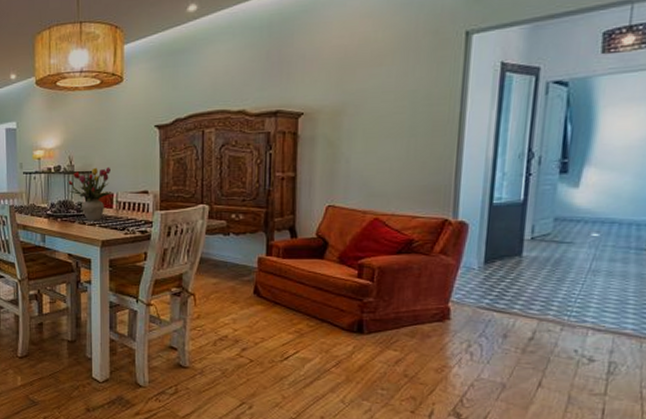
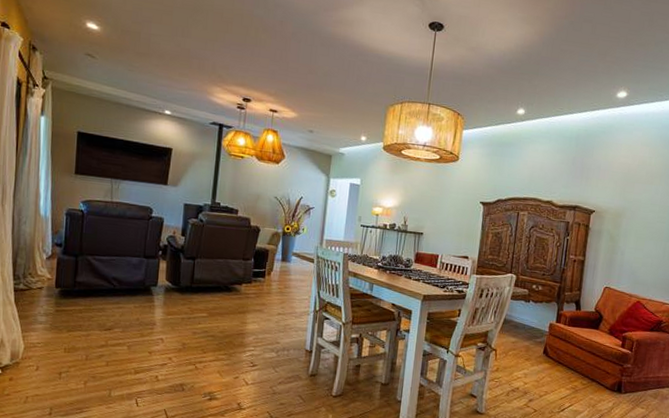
flower arrangement: present [67,167,112,222] -> none [399,229,439,278]

